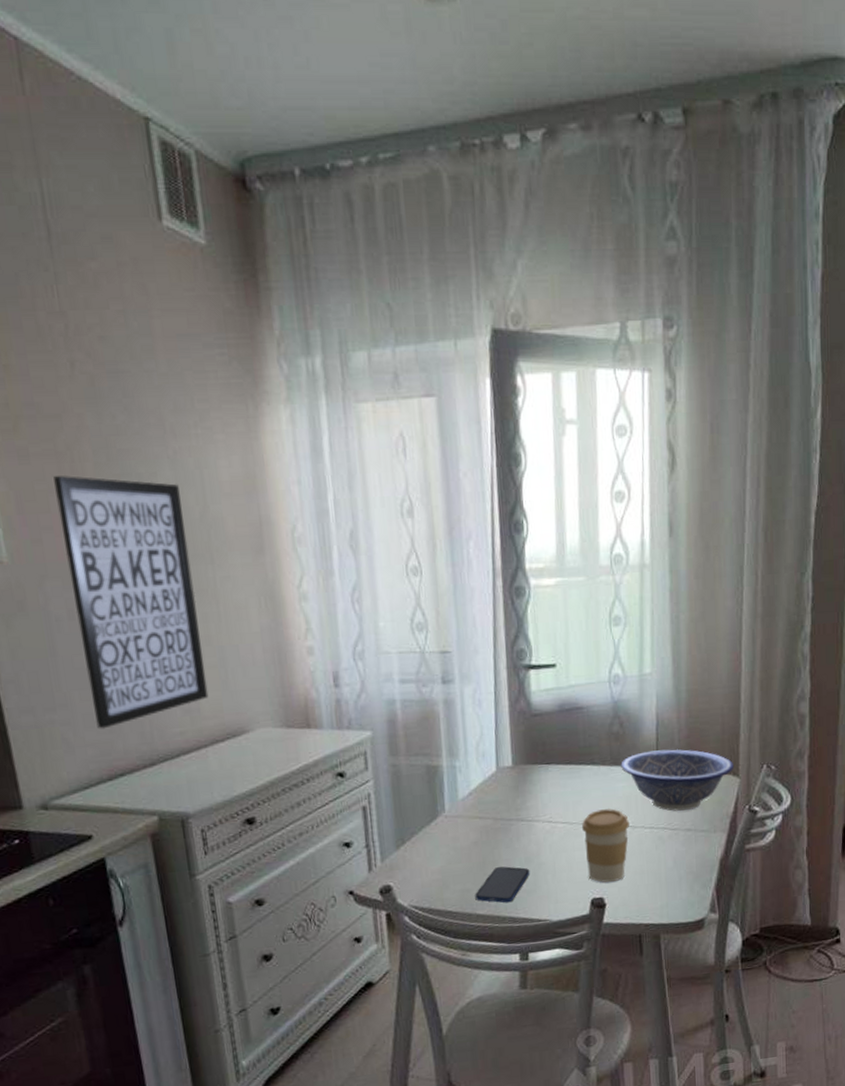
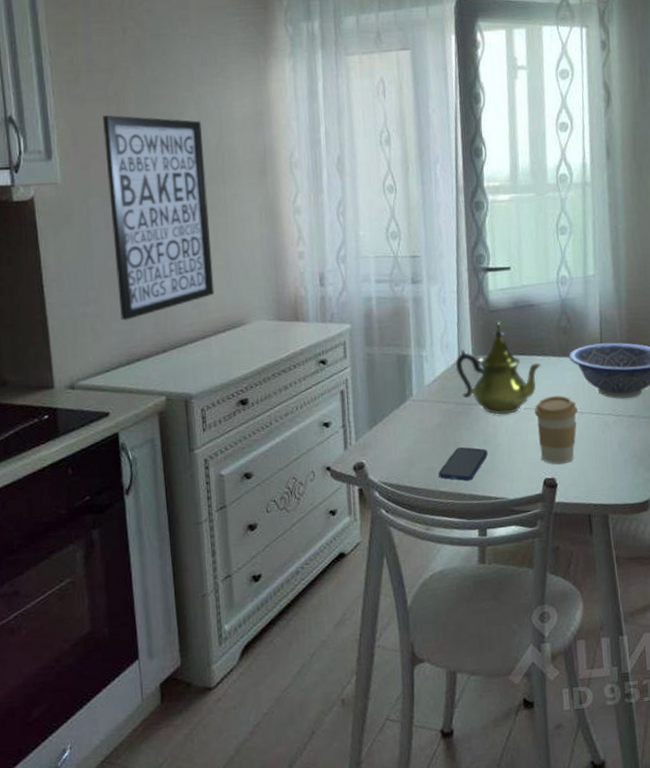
teapot: none [494,728,591,831] -> present [456,322,542,415]

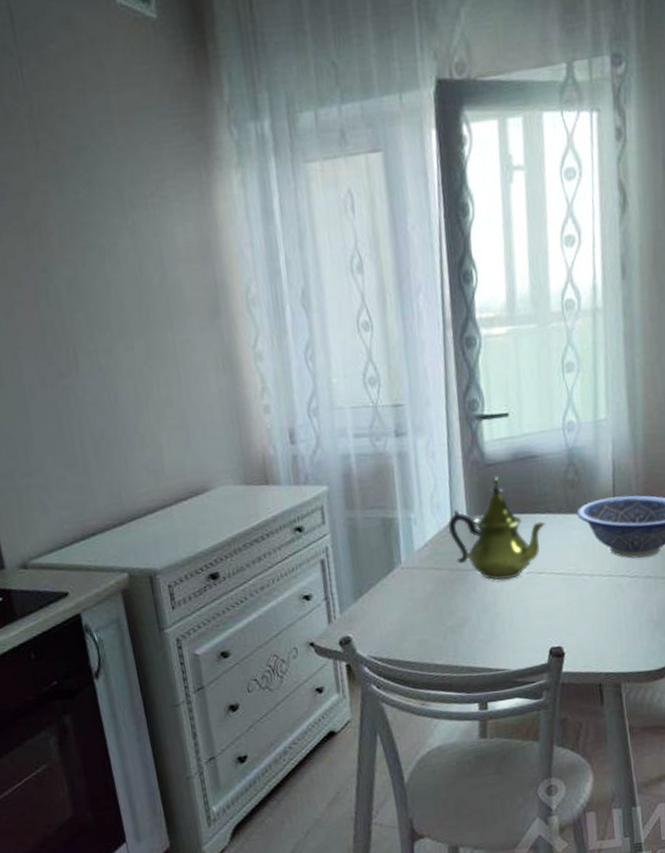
wall art: present [103,115,215,321] -> none [23,250,172,491]
smartphone: present [438,446,488,481] -> none [433,616,488,653]
coffee cup: present [534,395,579,464] -> none [538,557,588,632]

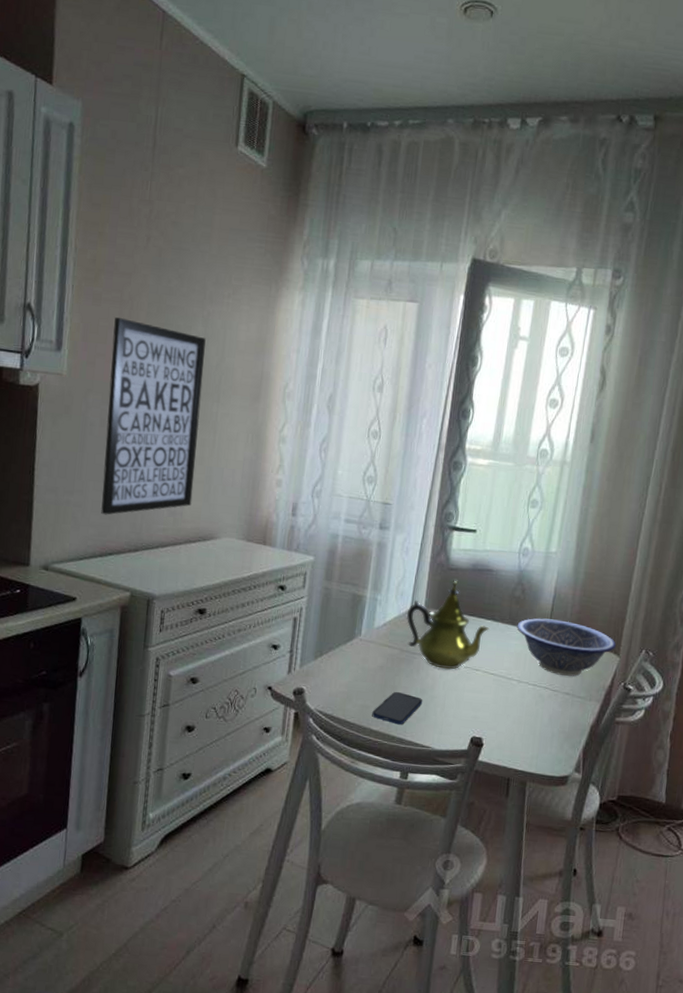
wall art: none [23,250,172,491] -> present [100,317,206,515]
smartphone: none [433,616,488,653] -> present [372,691,423,725]

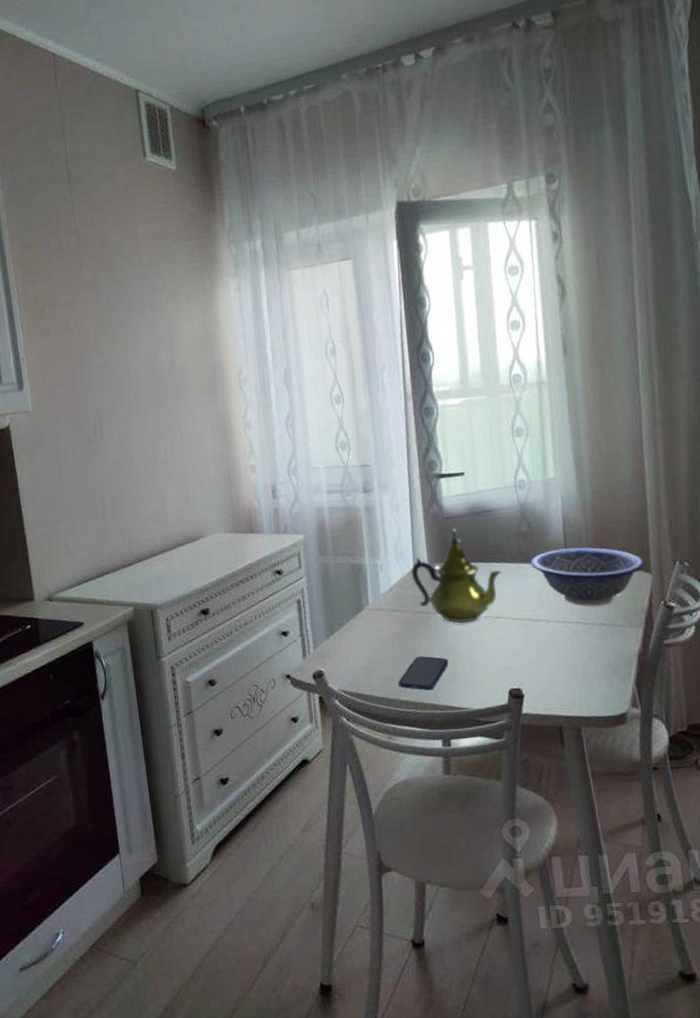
wall art: present [100,317,206,515] -> none [66,344,174,537]

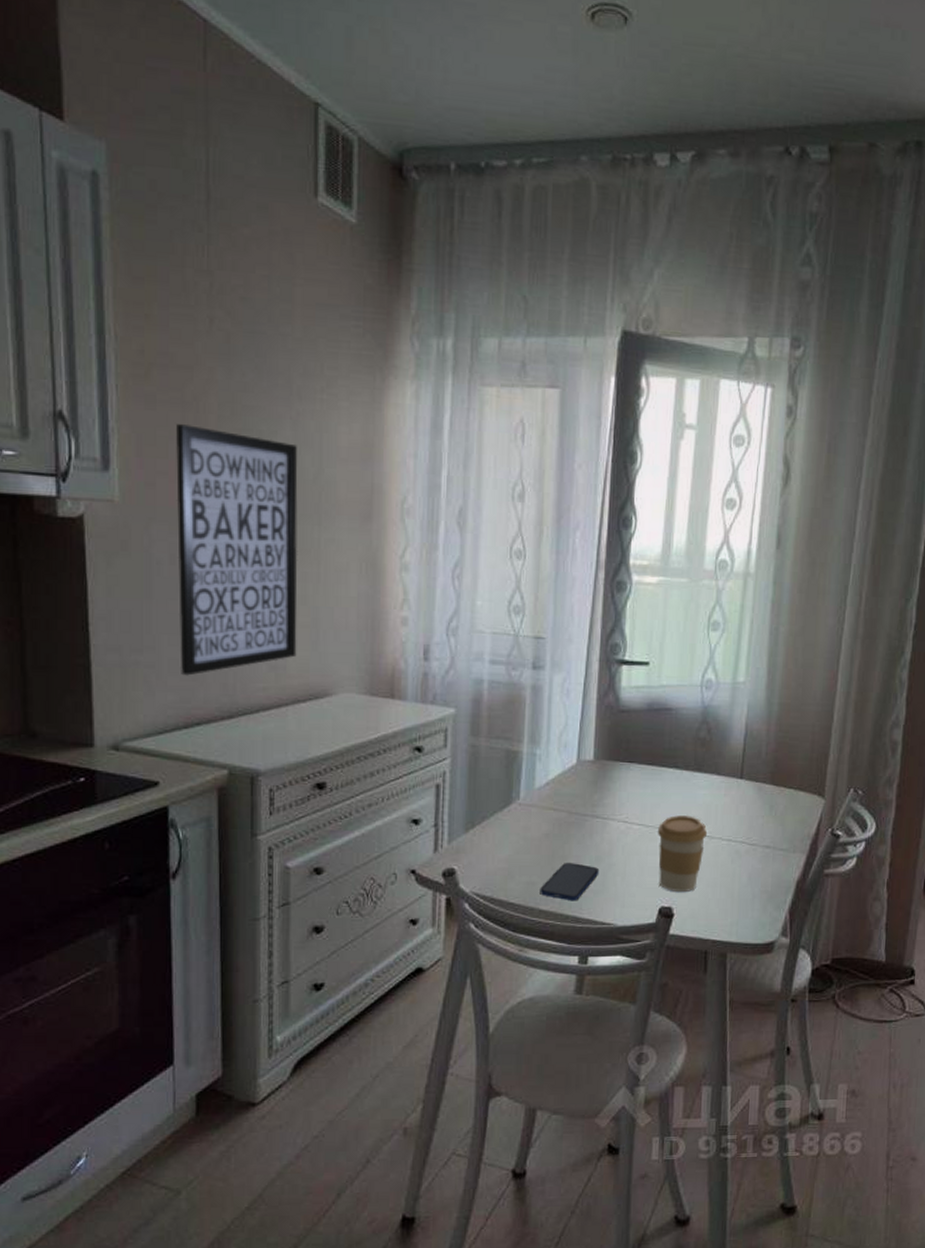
wall art: none [66,344,174,537] -> present [176,424,298,676]
teapot: present [411,529,502,623] -> none [573,725,672,831]
coffee cup: none [495,603,544,674] -> present [657,815,708,893]
decorative bowl: present [530,547,646,606] -> none [704,761,821,826]

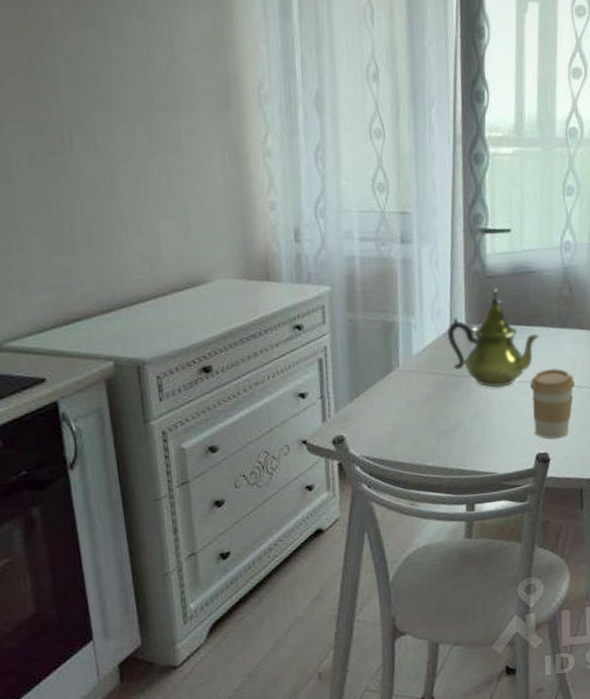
wall art: present [176,424,298,676] -> none [19,21,169,274]
smartphone: present [540,862,600,901] -> none [425,420,479,456]
teapot: none [573,725,672,831] -> present [448,289,540,388]

